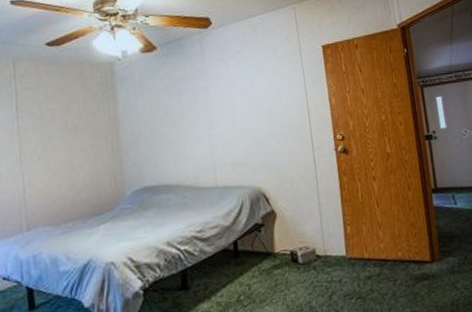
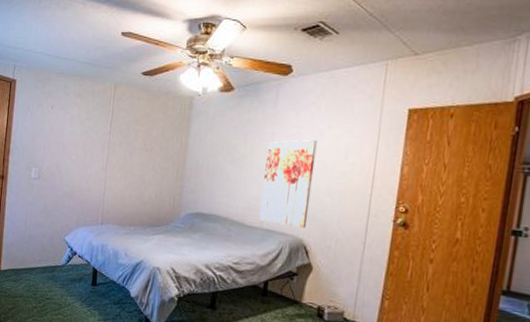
wall art: none [204,86,261,179] -> present [259,139,317,229]

